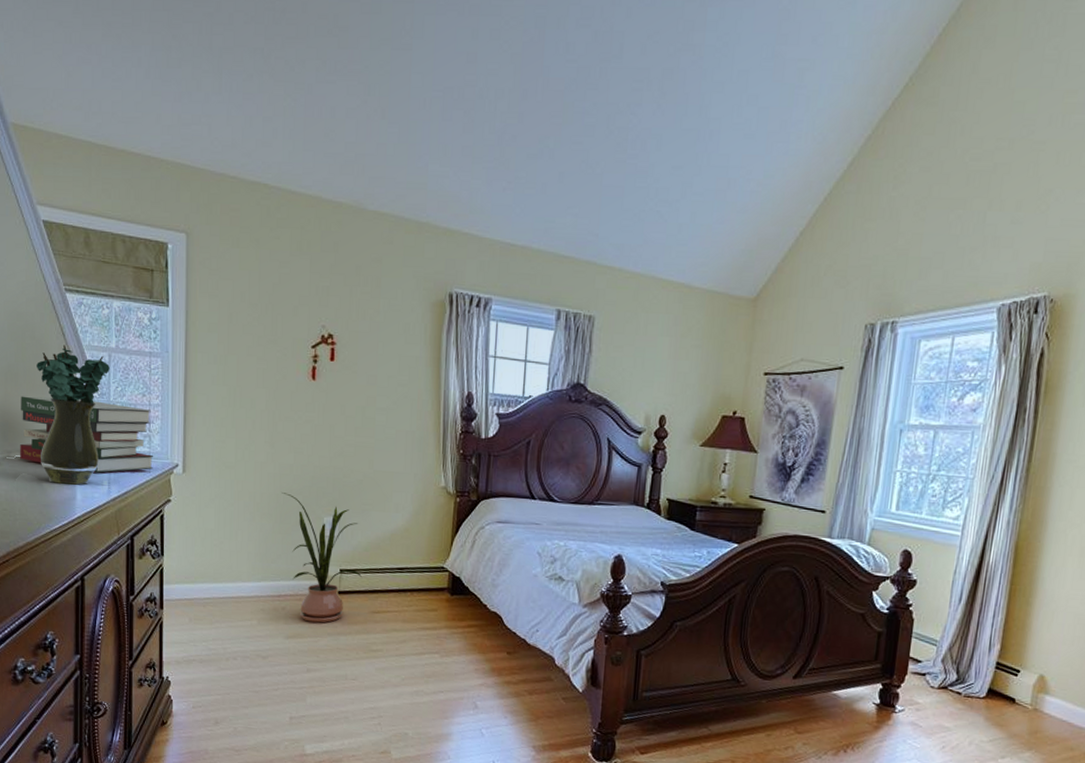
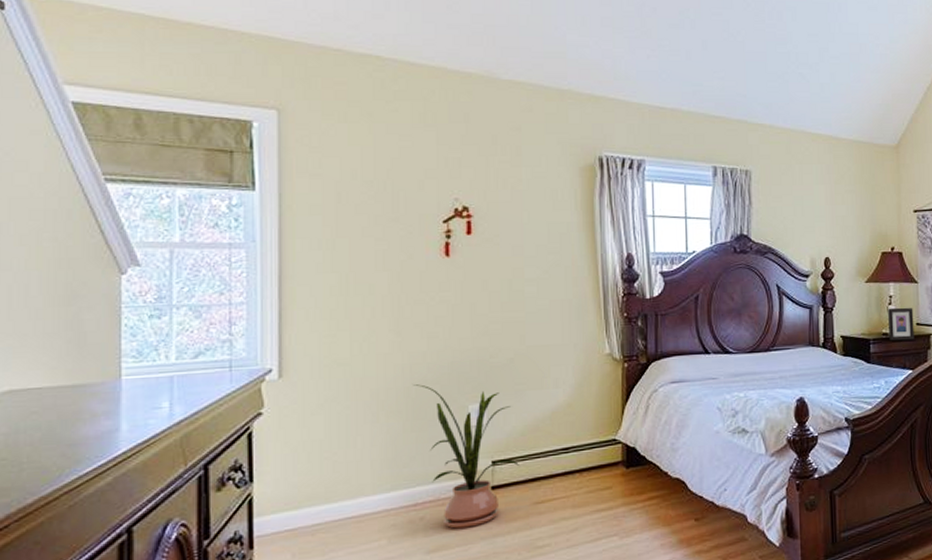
books: present [20,396,154,473] -> none [31,306,237,394]
vase: present [37,345,110,485] -> none [60,244,171,415]
picture frame: none [718,476,749,513] -> present [888,307,915,341]

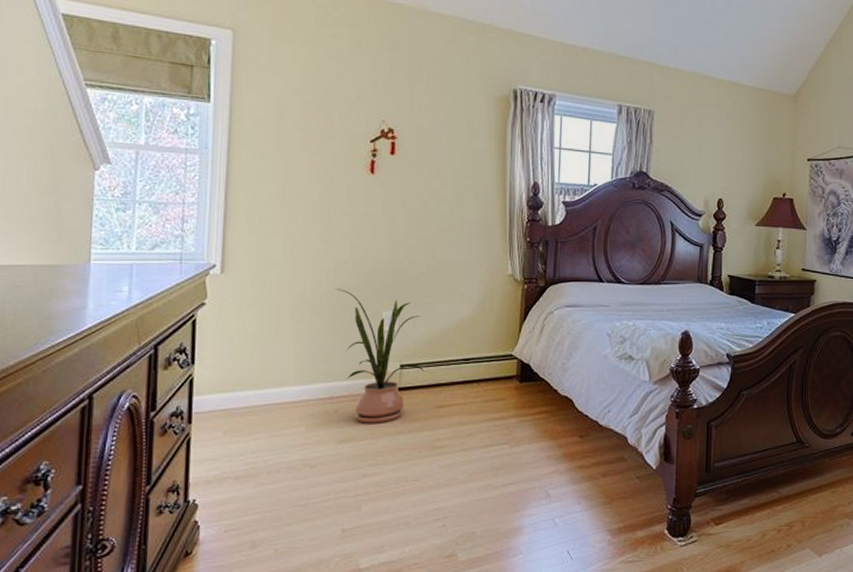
picture frame: present [888,307,915,341] -> none [775,252,800,285]

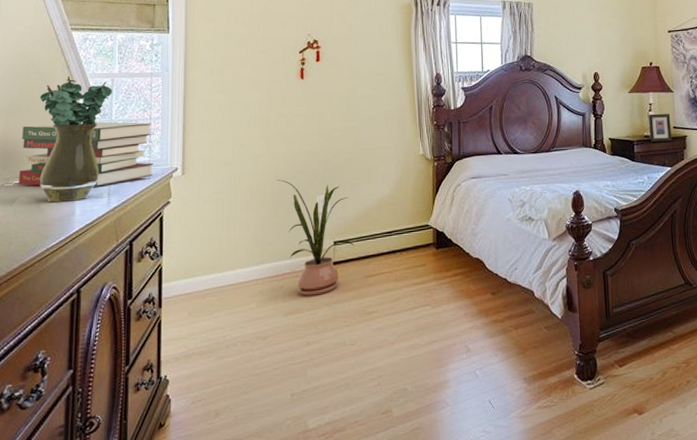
books: none [17,198,187,278] -> present [19,121,154,187]
vase: none [44,142,137,293] -> present [40,76,112,203]
picture frame: none [775,252,800,285] -> present [648,113,672,143]

